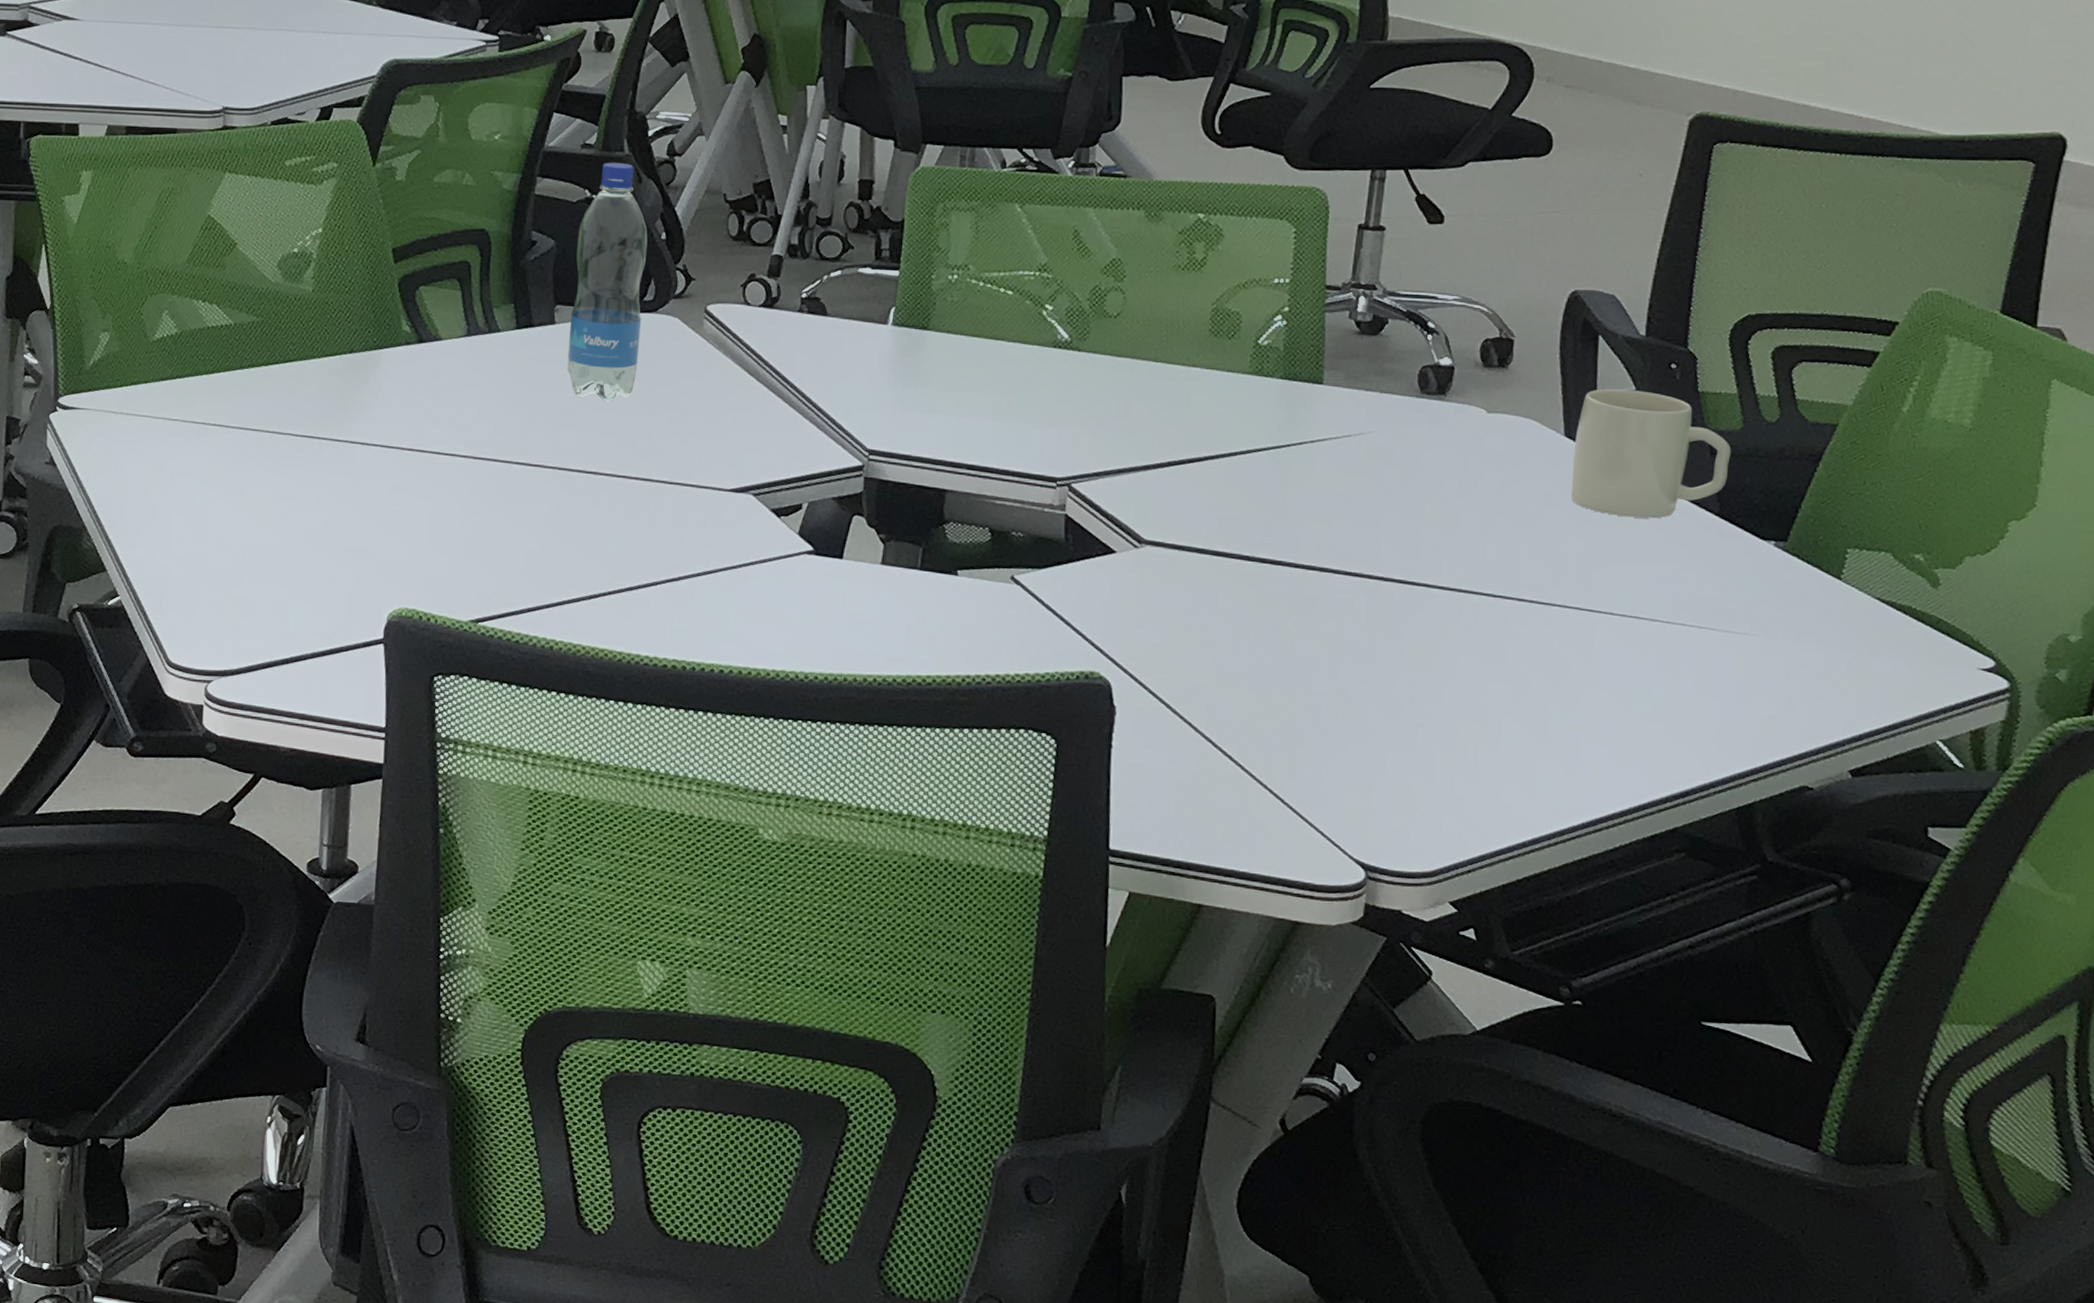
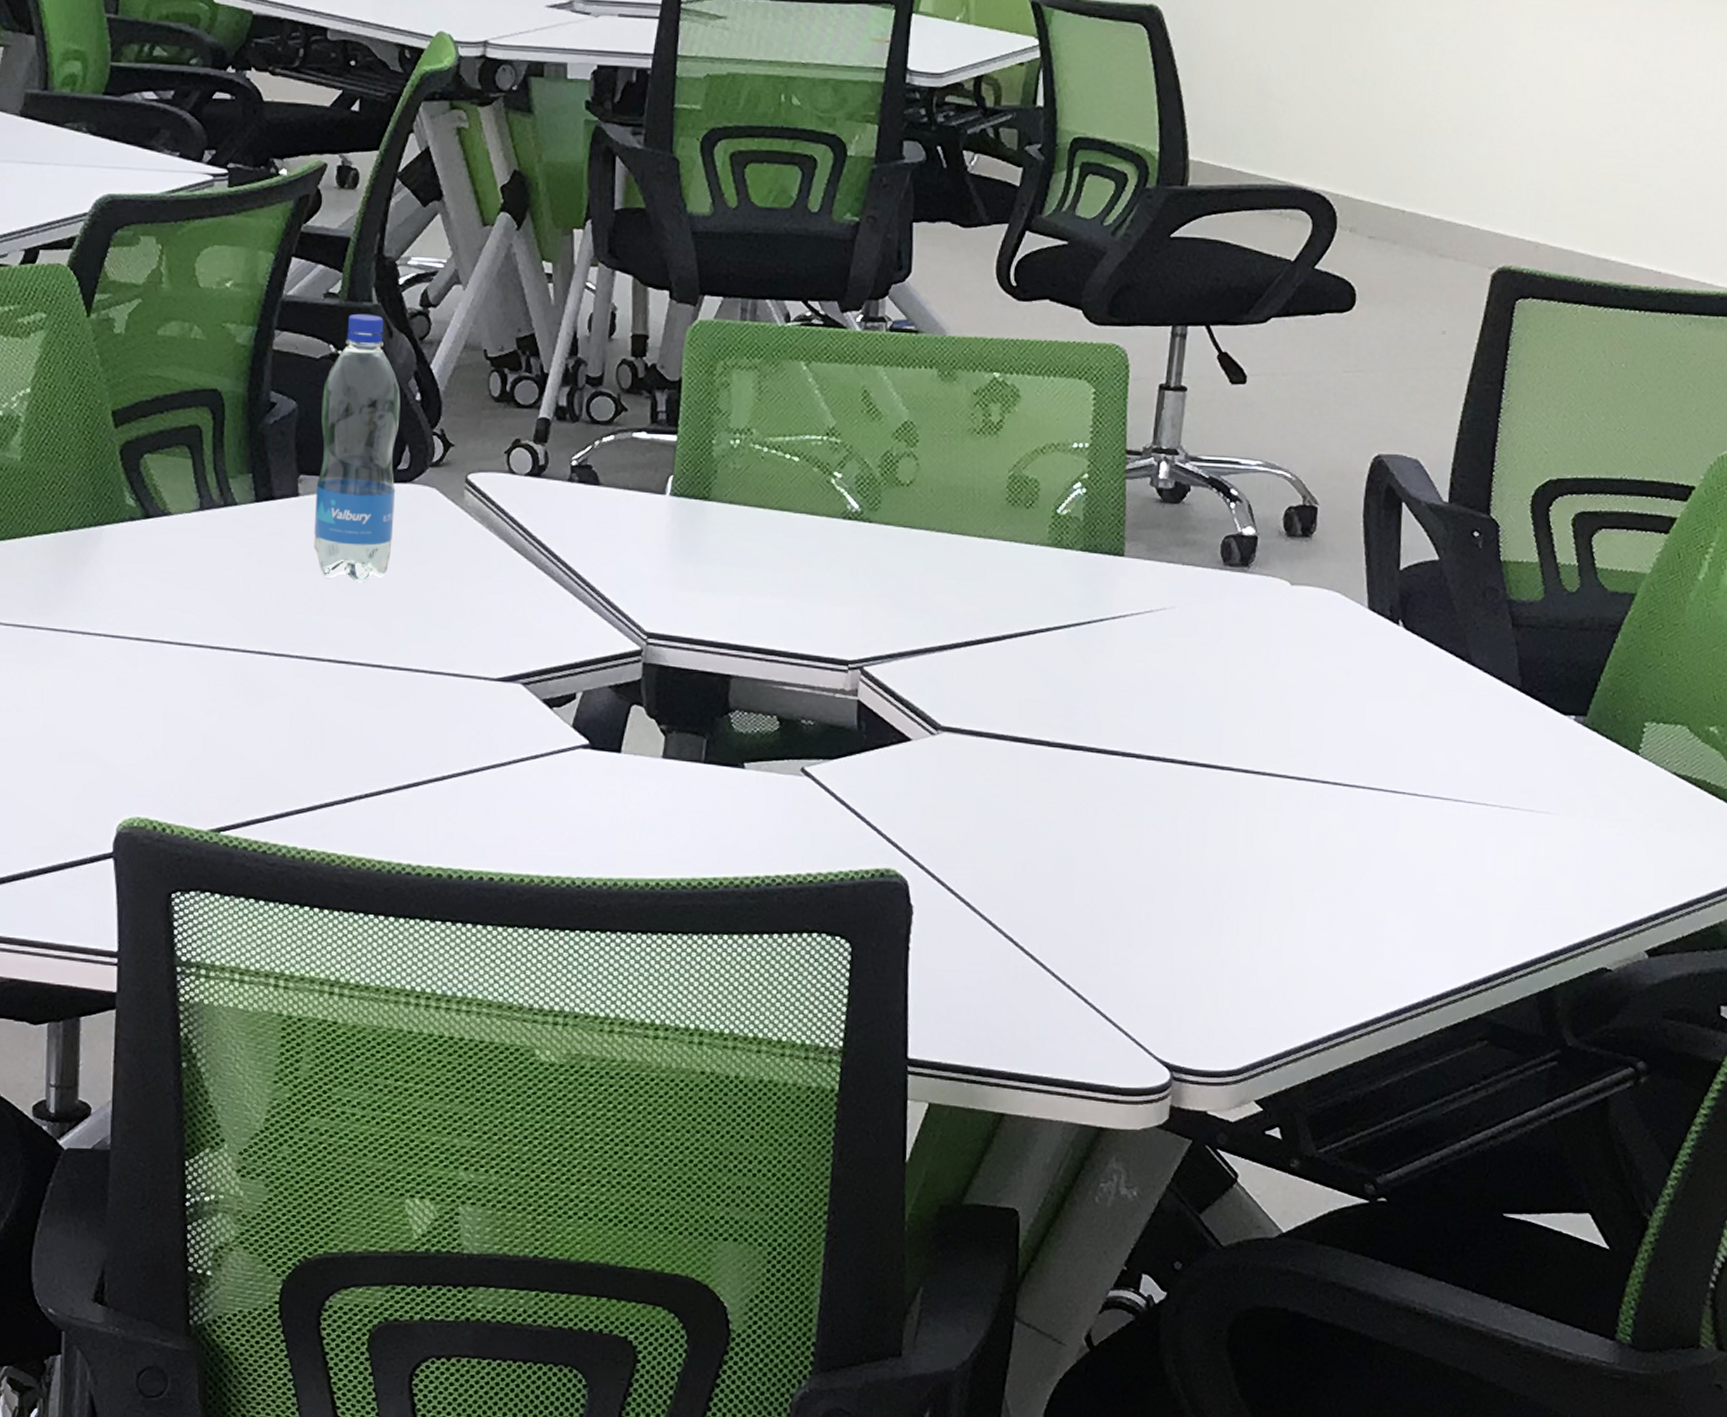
mug: present [1570,388,1732,519] -> none [1374,558,1533,694]

